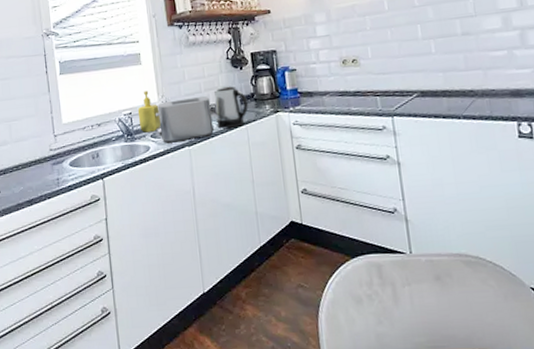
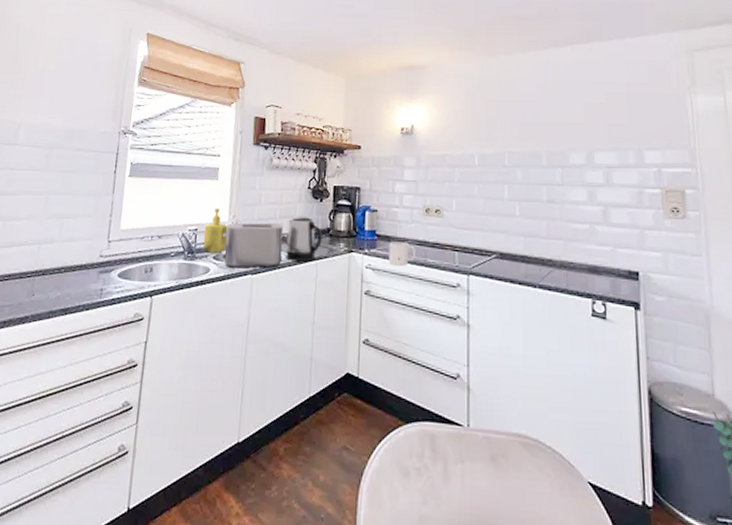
mug: none [312,95,340,119] -> present [388,241,416,266]

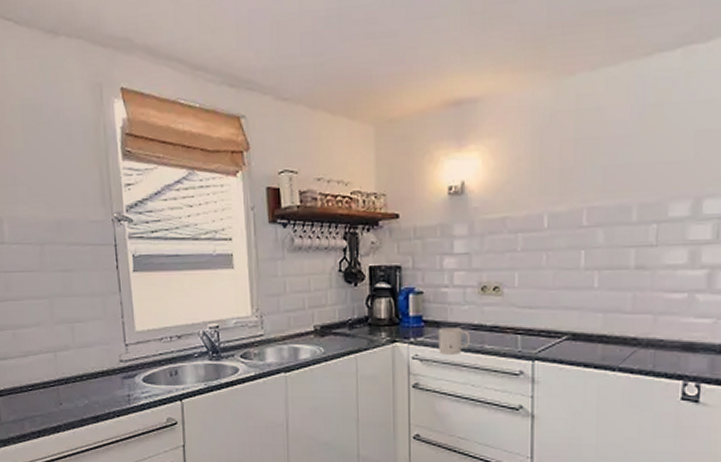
soap dispenser: present [203,208,228,253] -> none [226,301,253,351]
toaster: present [222,222,284,268] -> none [248,314,316,366]
kettle: present [286,217,322,263] -> none [320,305,360,357]

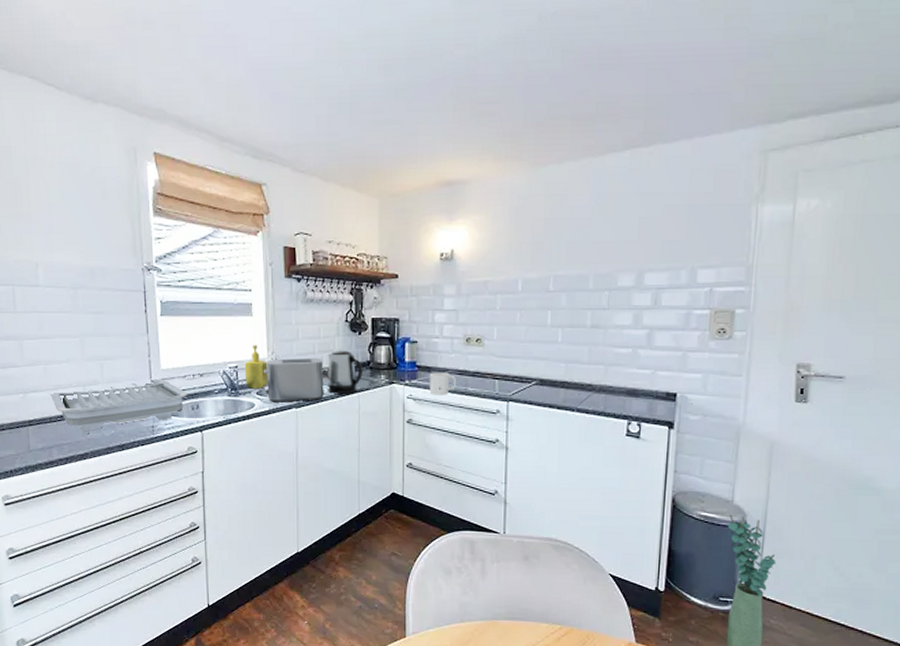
dish rack: none [19,342,166,402] -> present [49,378,188,432]
soap dispenser: none [226,301,253,351] -> present [244,345,268,389]
toaster: none [248,314,316,366] -> present [264,357,324,403]
kettle: none [320,305,360,357] -> present [328,350,363,395]

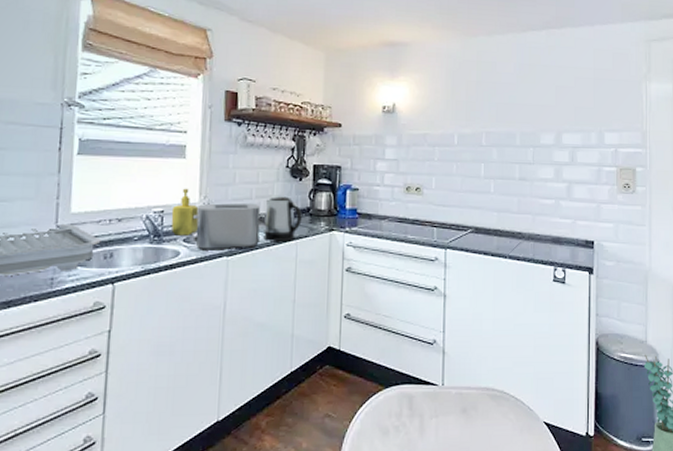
mug: present [429,372,457,395] -> none [369,219,397,243]

